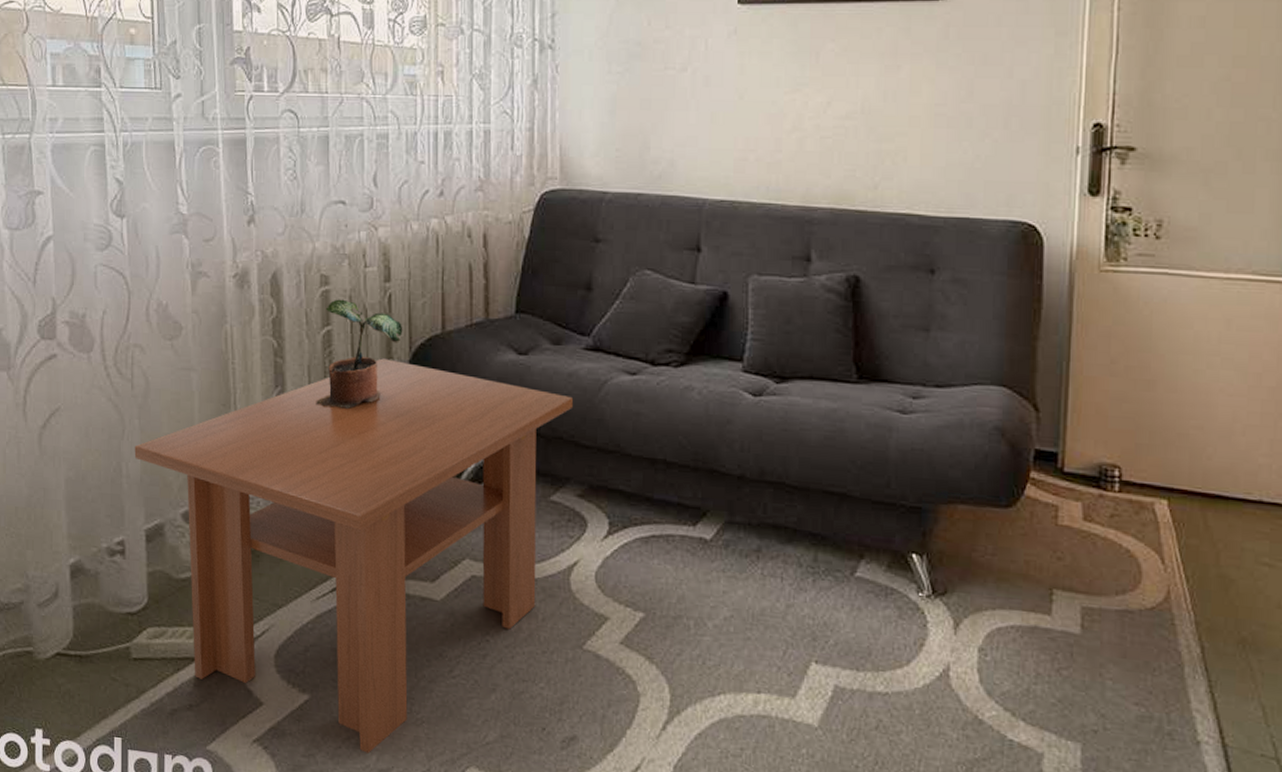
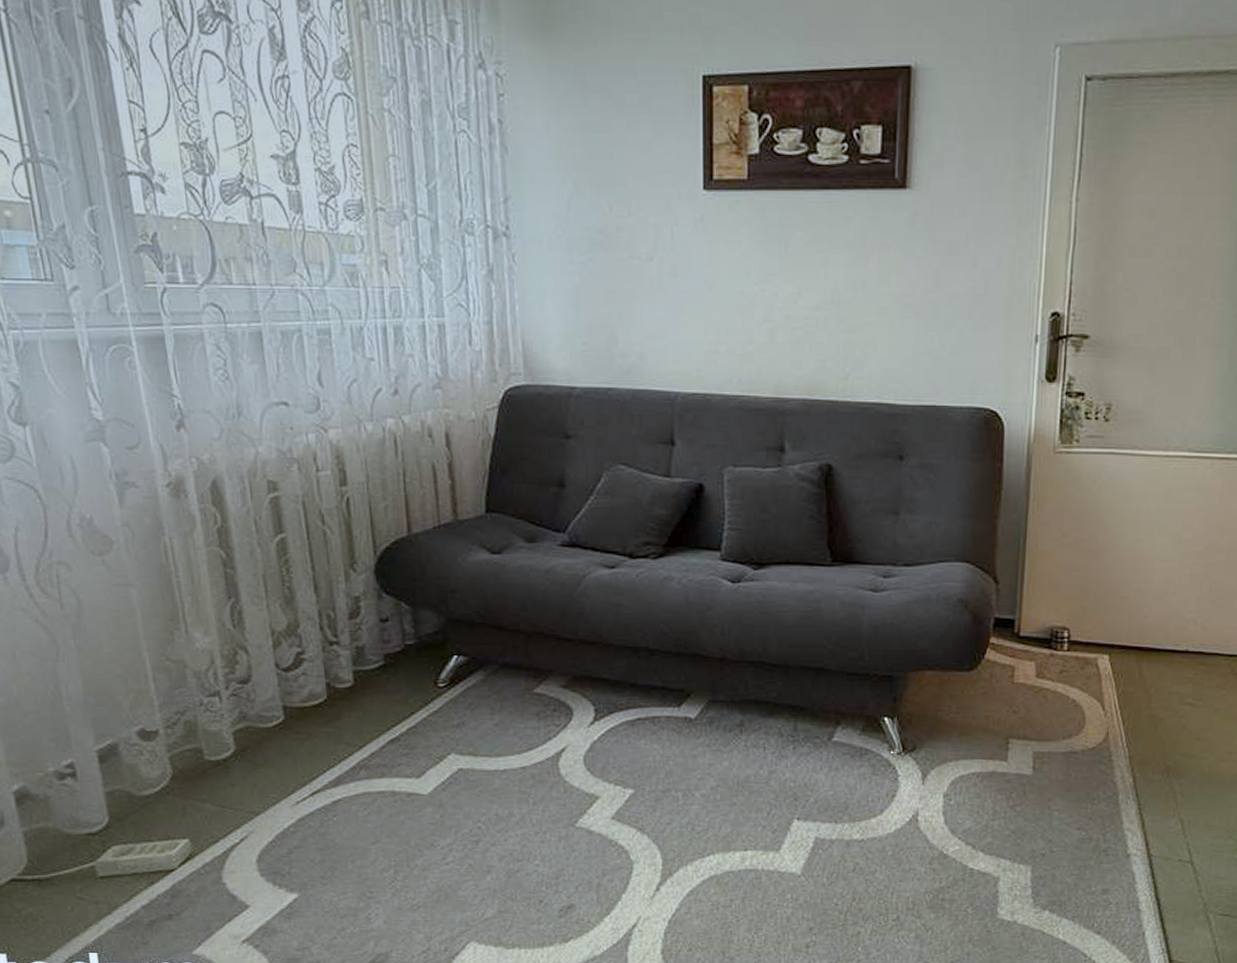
coffee table: present [134,358,574,754] -> none [72,564,553,941]
potted plant: present [316,299,403,409] -> none [275,505,366,616]

